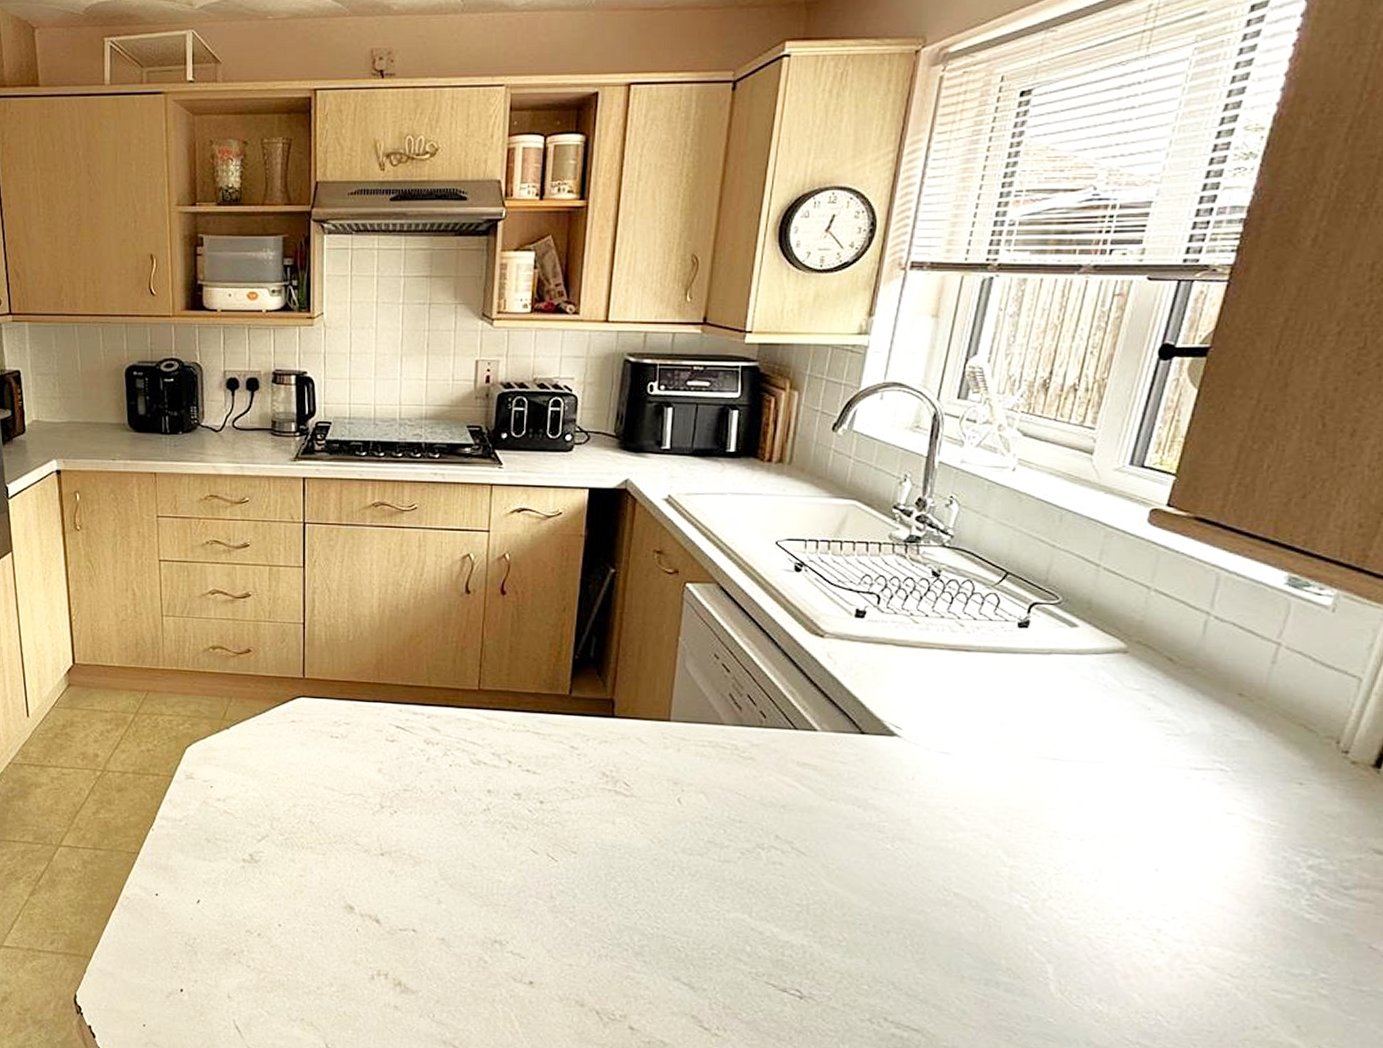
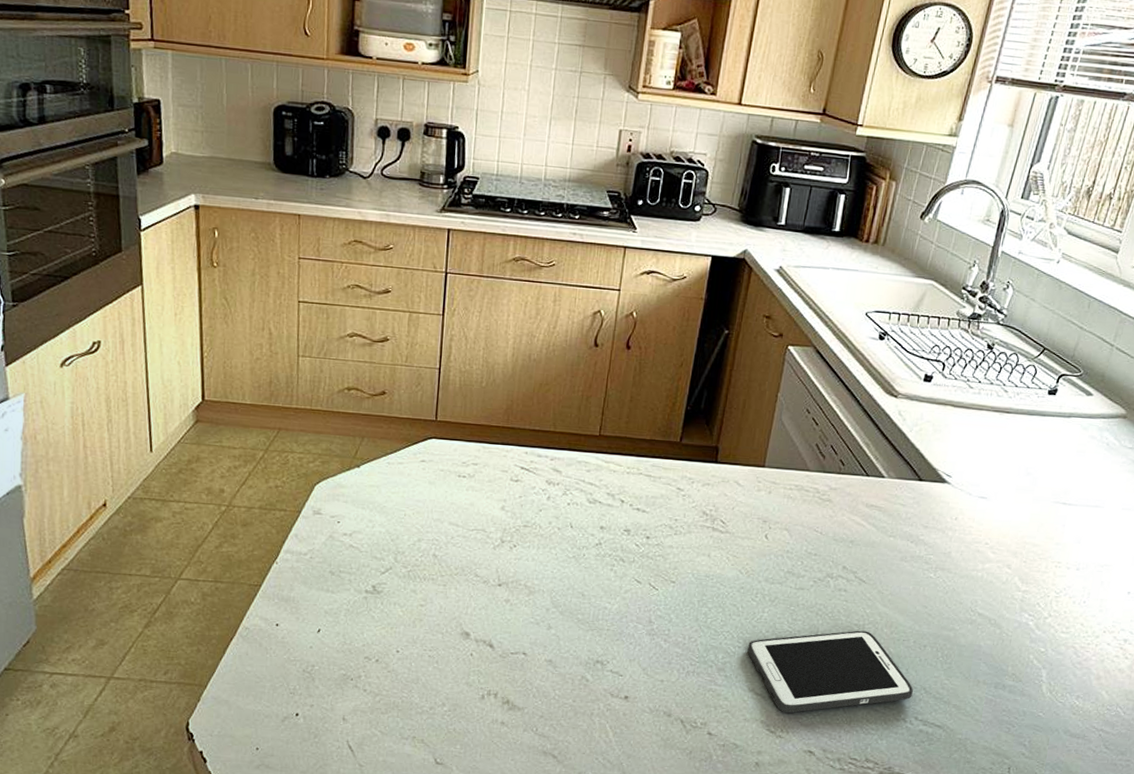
cell phone: none [668,911,878,1007] -> present [747,630,913,713]

